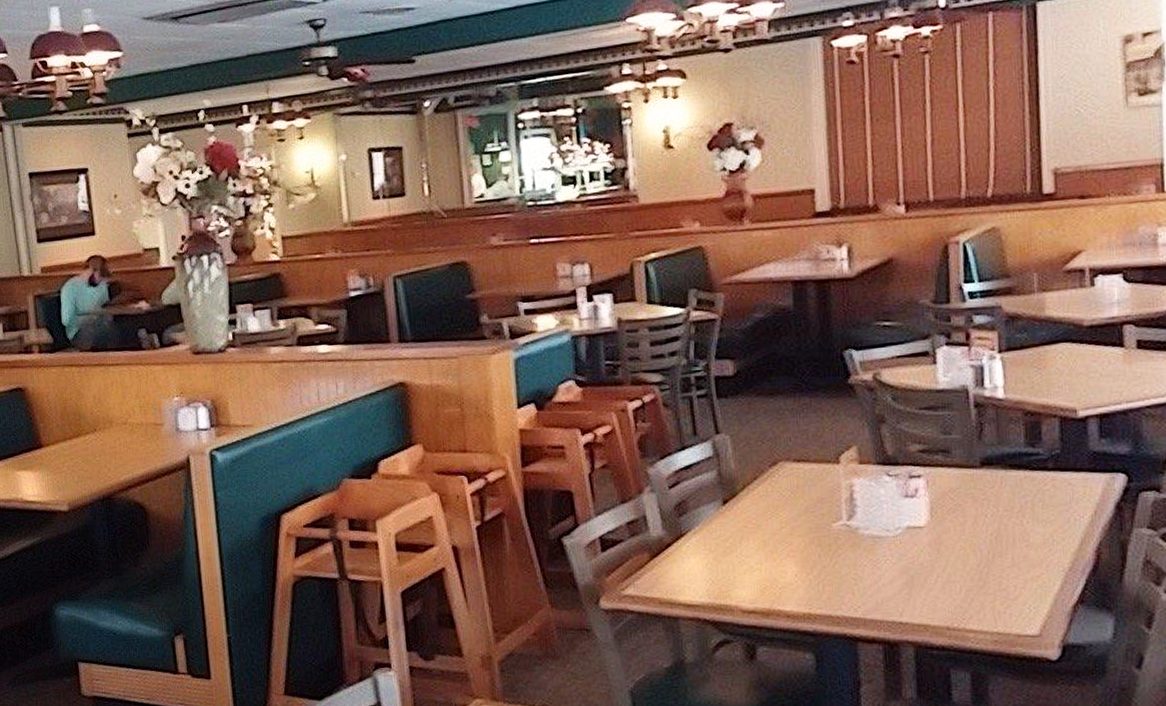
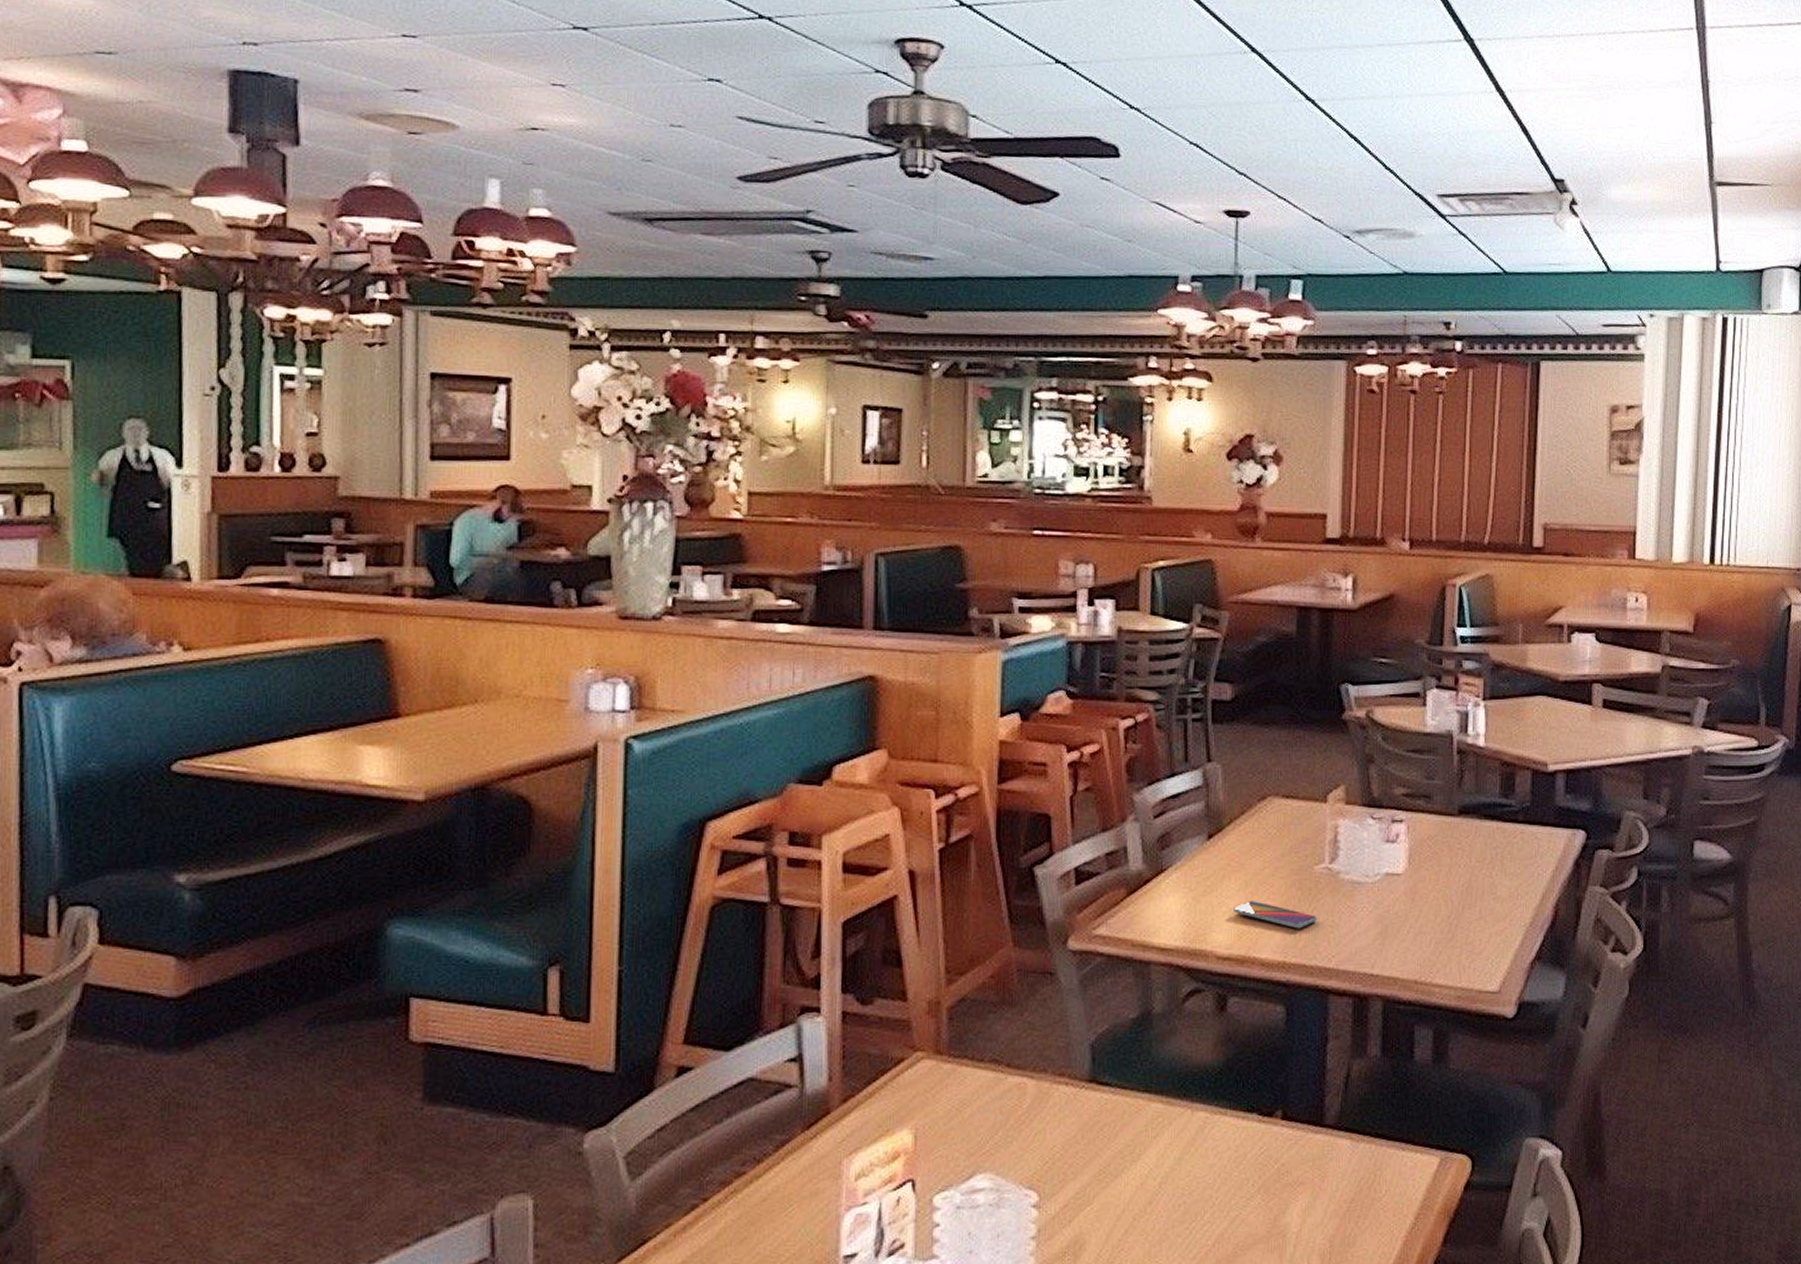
smartphone: none [753,558,839,583] -> present [1232,901,1317,929]

